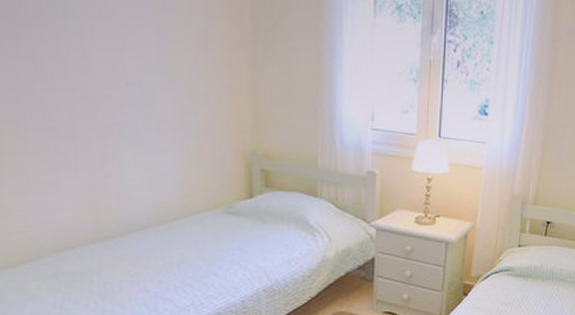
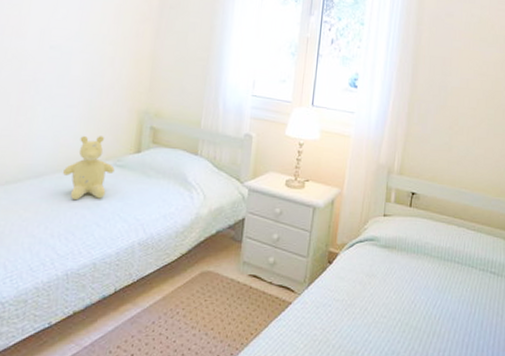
teddy bear: none [167,182,226,252] -> present [62,135,115,201]

